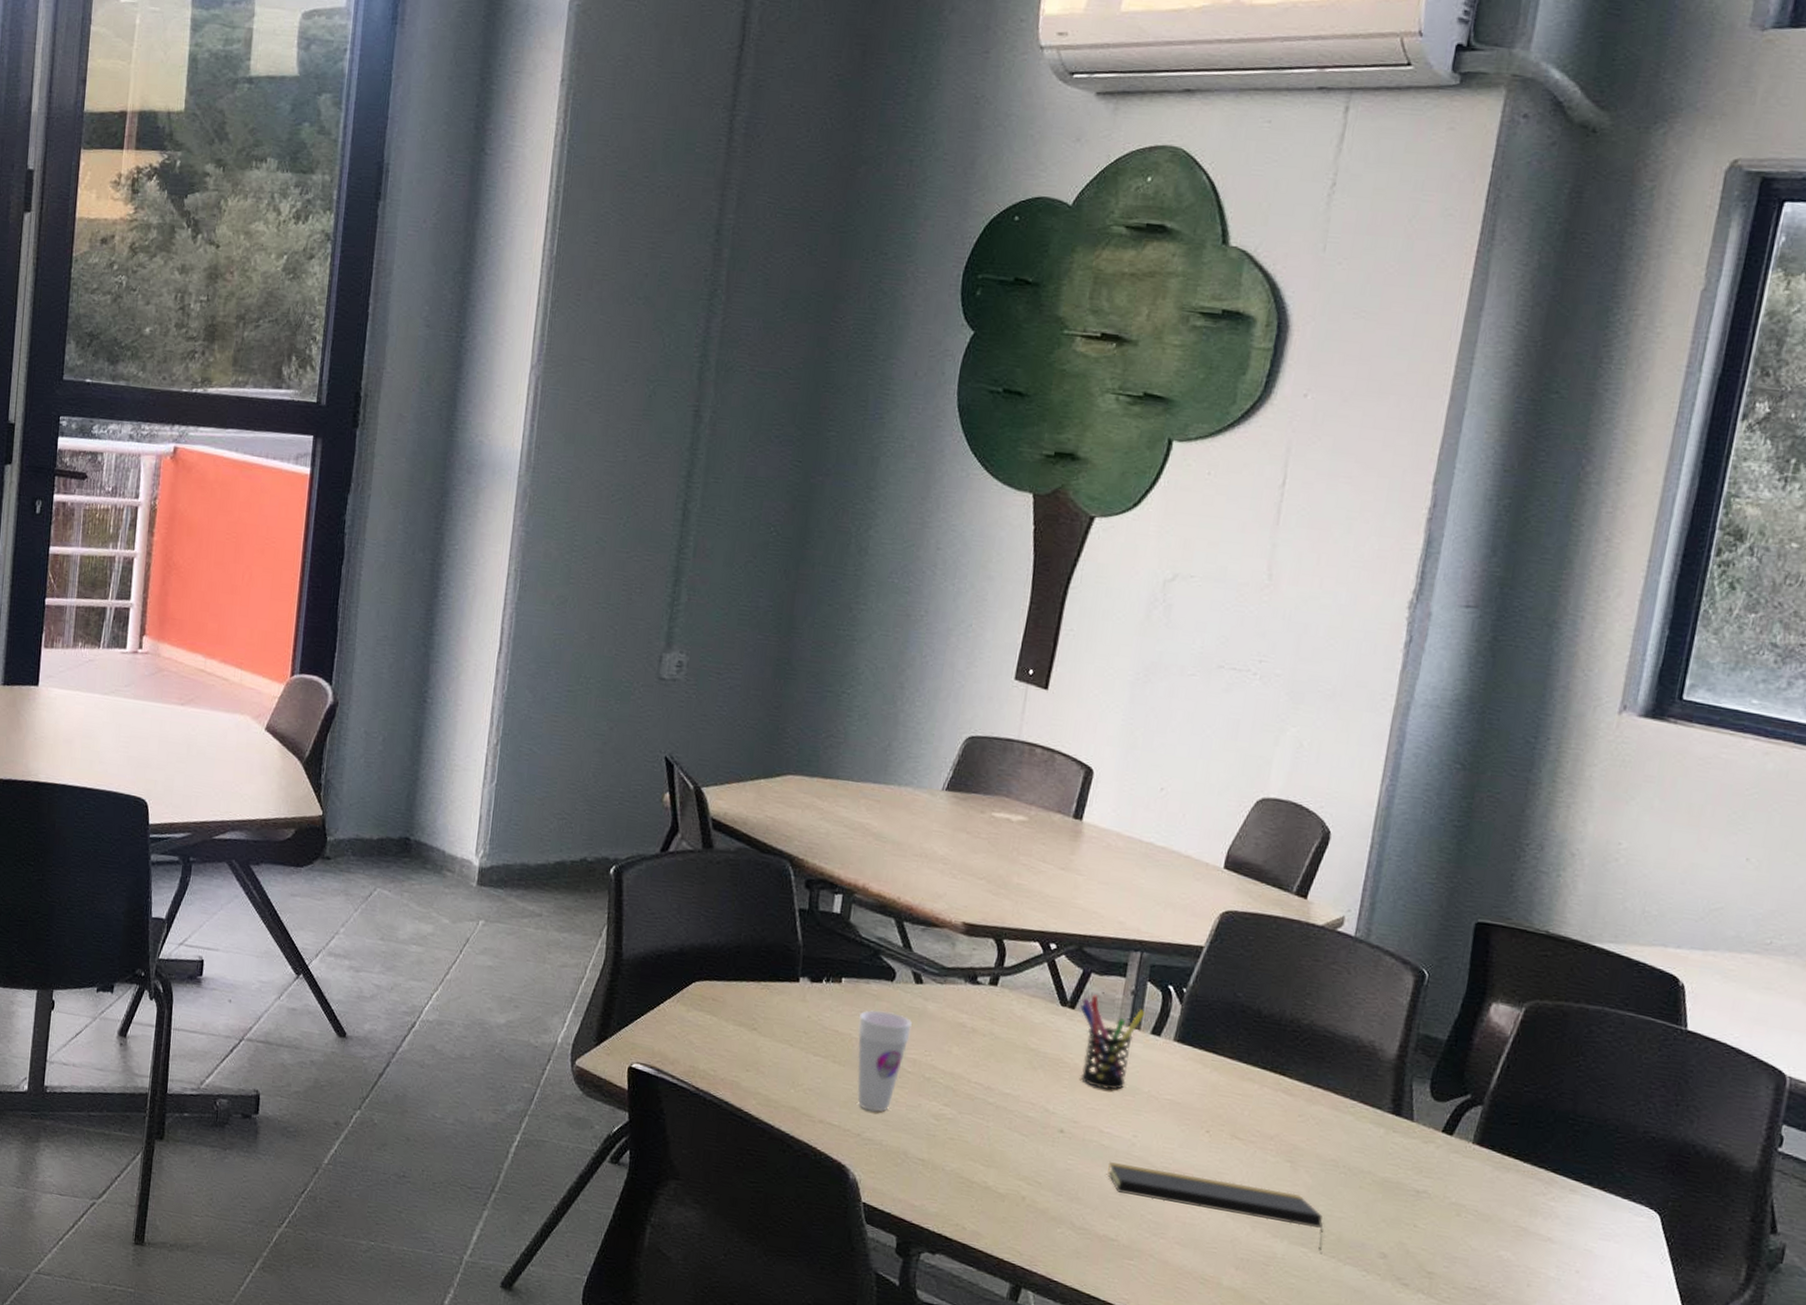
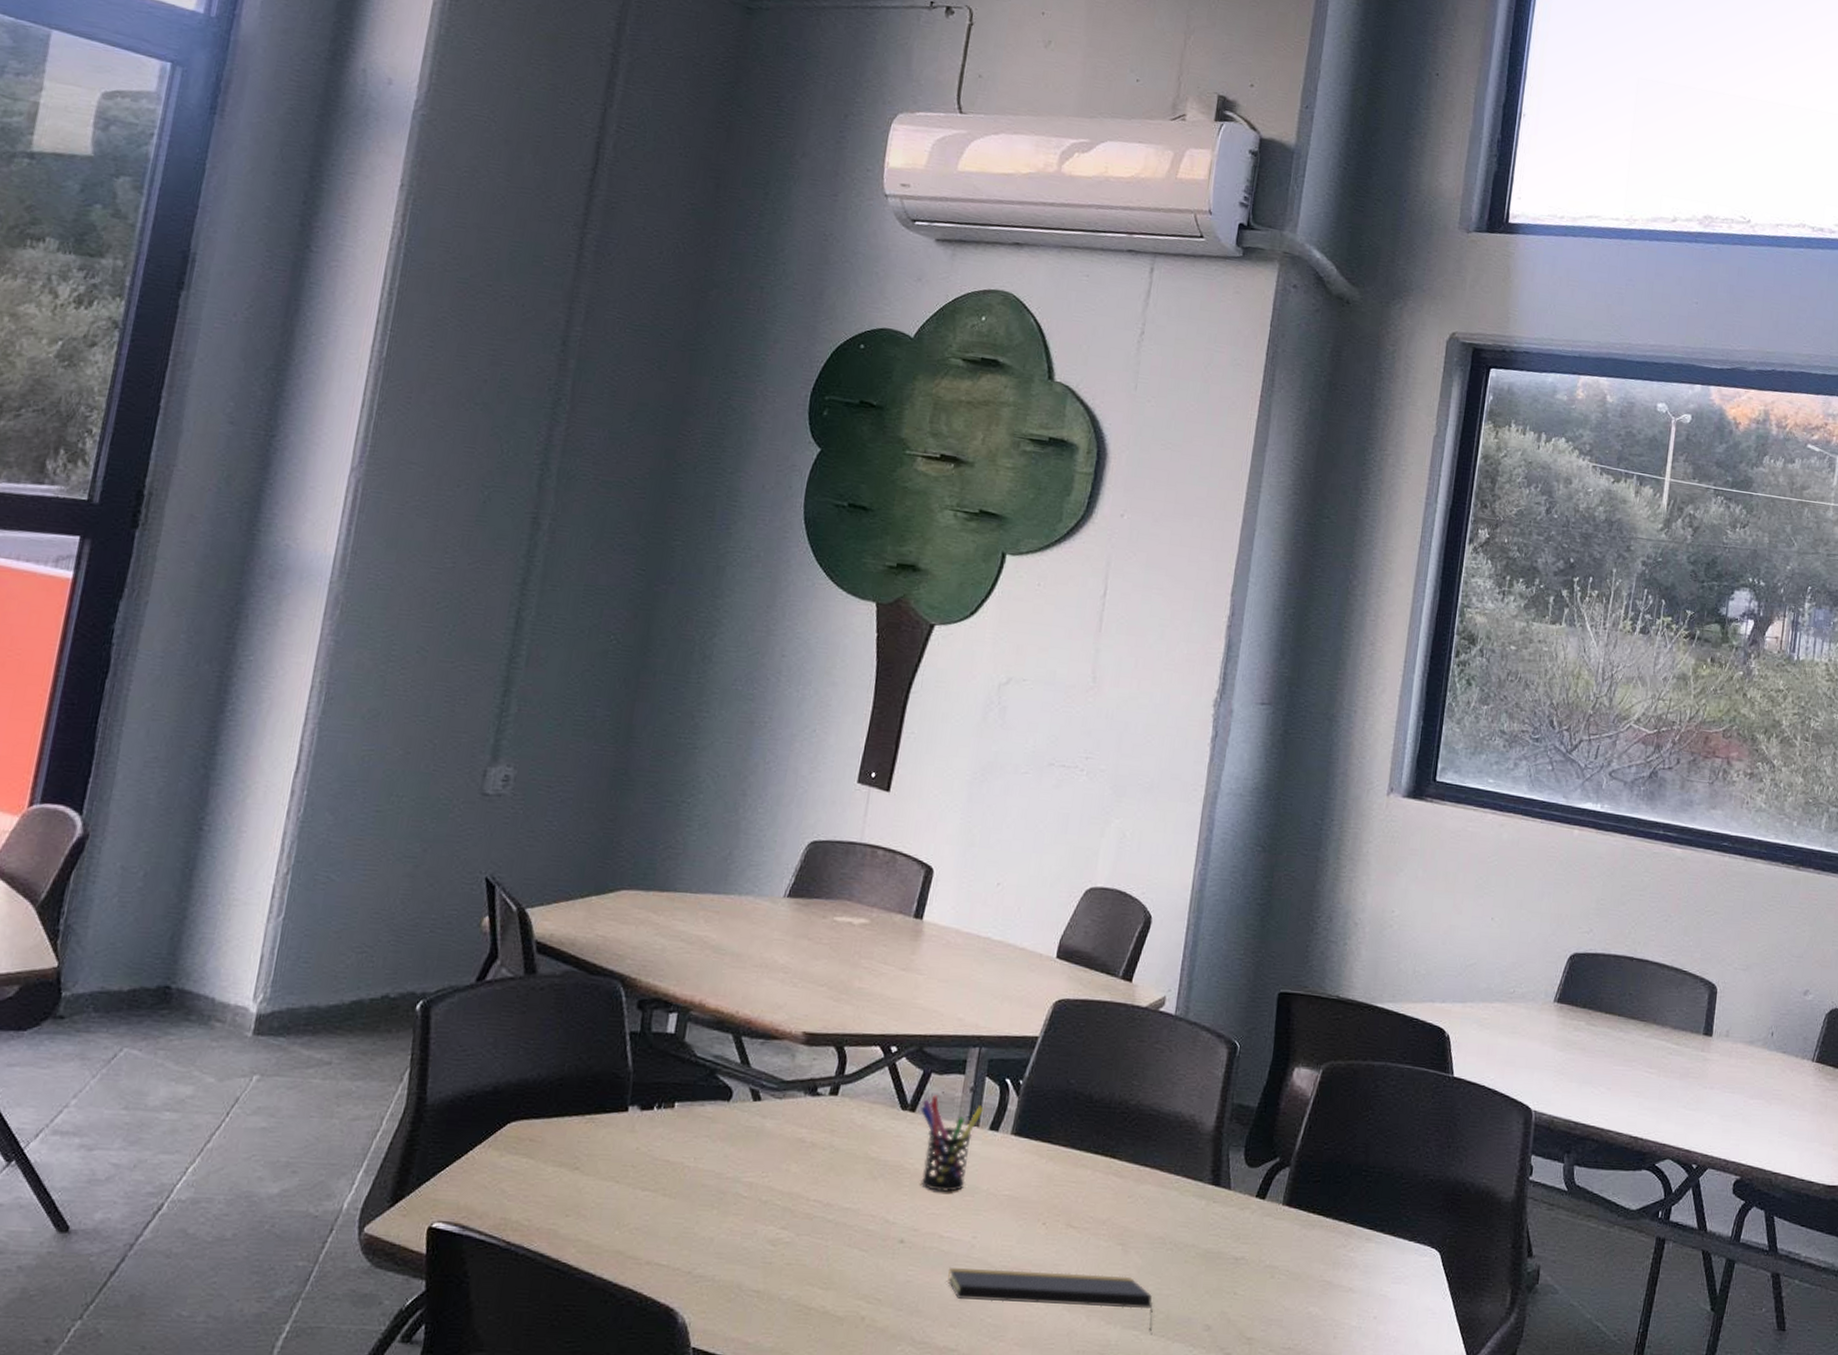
cup: present [857,1010,912,1112] -> none [688,1134,749,1245]

